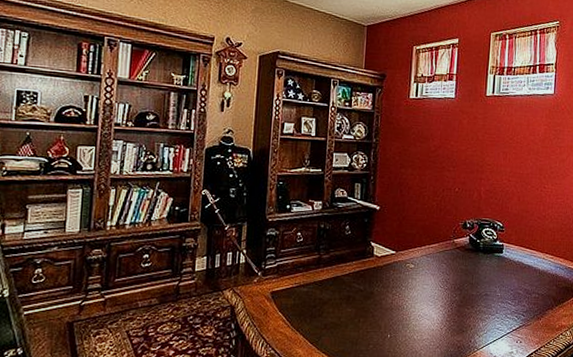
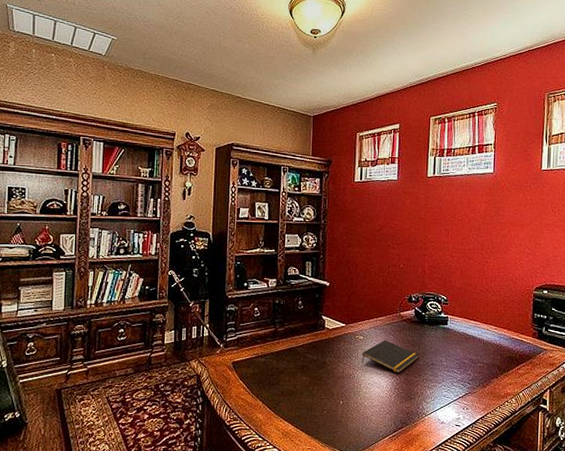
notepad: none [411,269,472,304] -> present [361,340,418,373]

